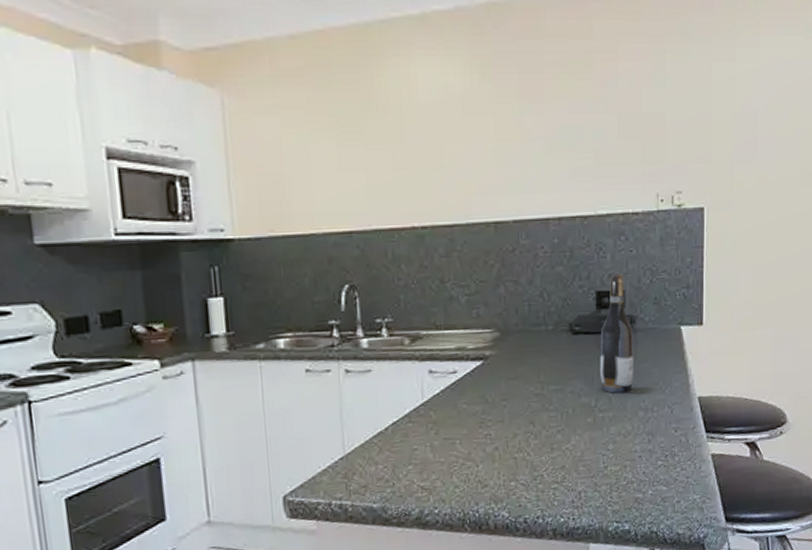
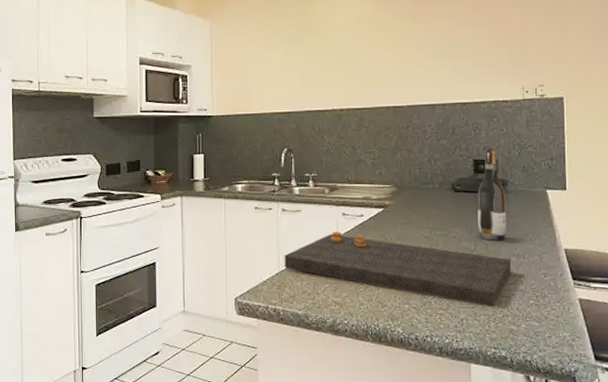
cutting board: none [350,394,637,473] -> present [284,231,511,307]

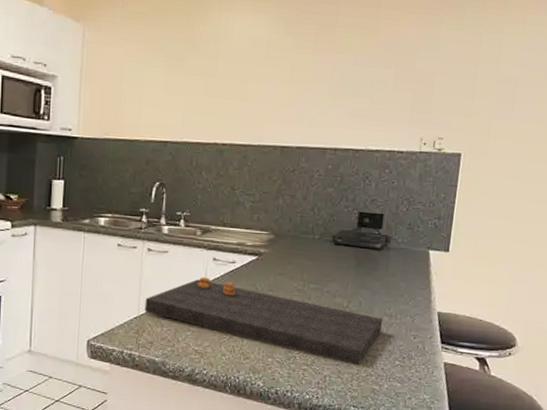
wine bottle: present [477,147,507,241] -> none [353,199,387,299]

